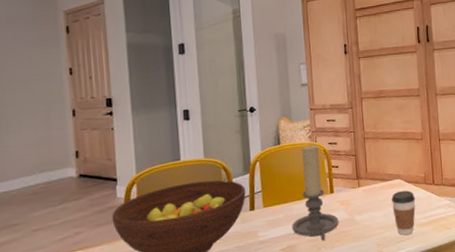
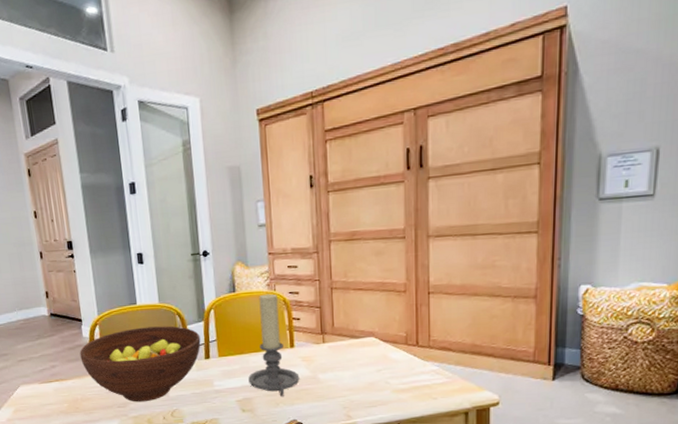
coffee cup: present [392,190,416,236] -> none [363,351,393,401]

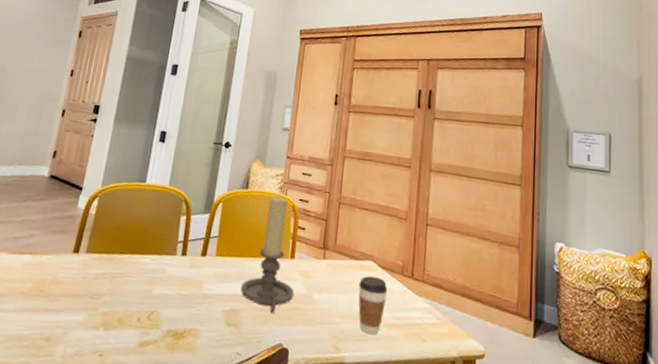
fruit bowl: present [79,325,201,402] -> none [66,208,202,296]
coffee cup: none [363,351,393,401] -> present [358,276,388,335]

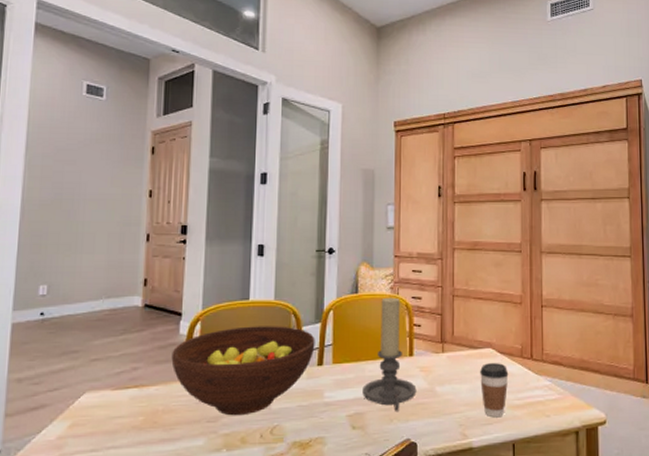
fruit bowl: none [66,208,202,296] -> present [171,326,315,416]

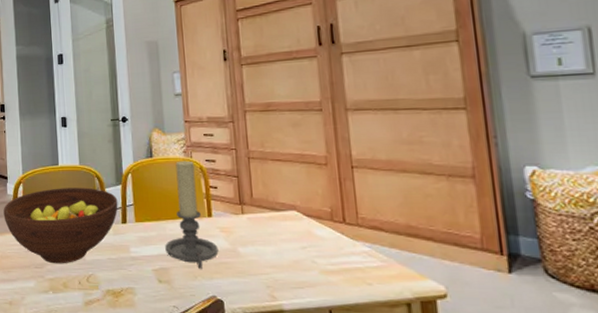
coffee cup: present [480,363,509,418] -> none [285,226,319,282]

